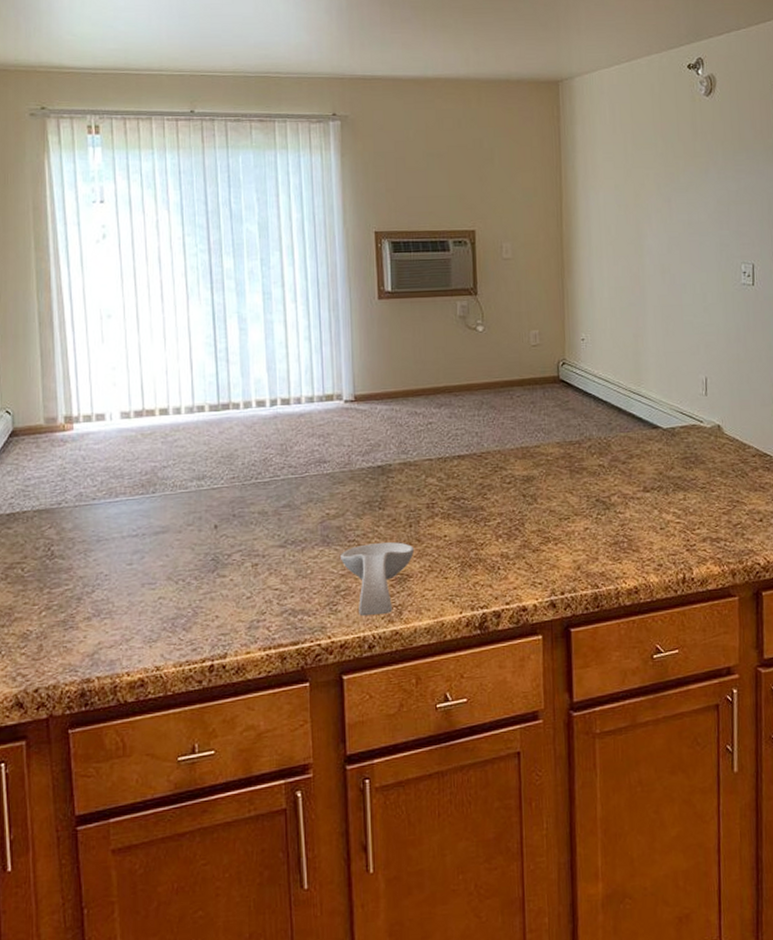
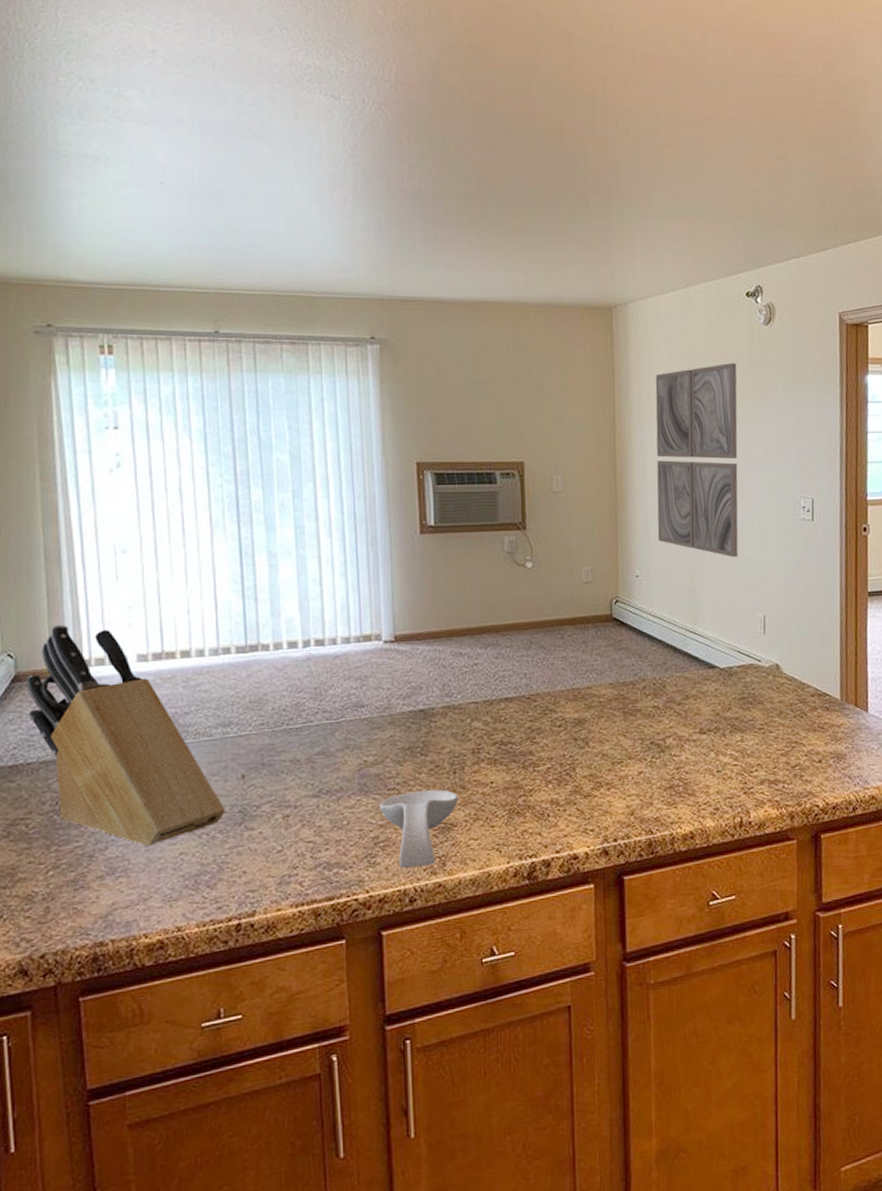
knife block: none [22,384,199,590] -> present [26,625,225,846]
wall art: none [600,133,681,321] -> present [655,363,739,557]

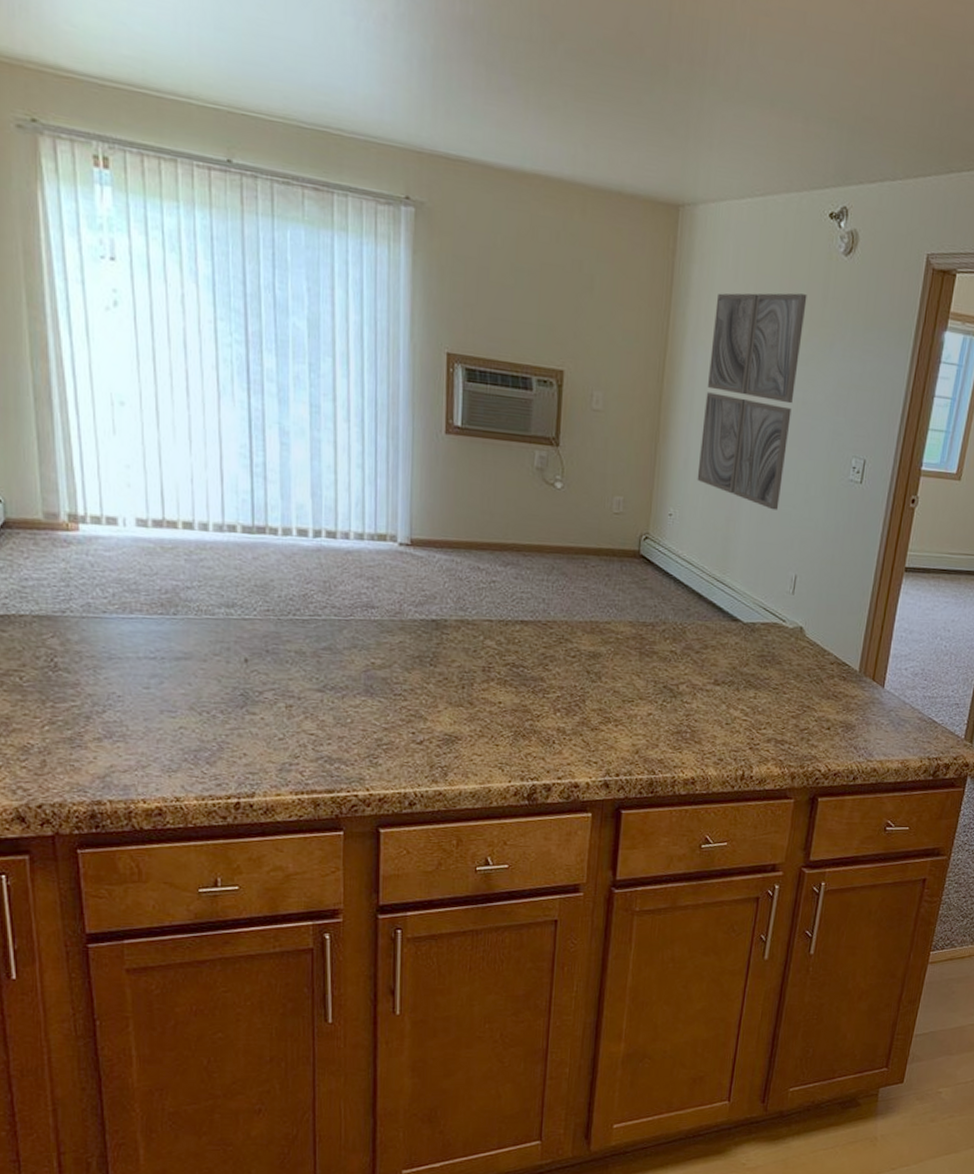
knife block: present [26,625,225,846] -> none [16,473,227,716]
spoon rest: present [379,789,459,869] -> none [385,700,466,774]

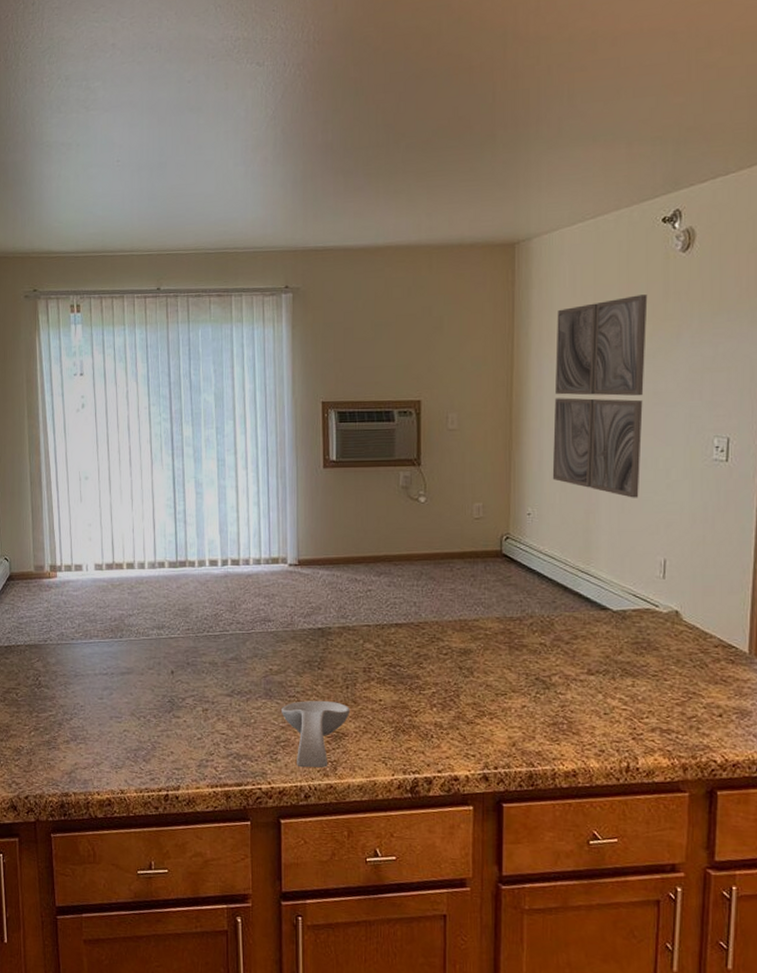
spoon rest: none [385,700,466,774] -> present [282,701,351,769]

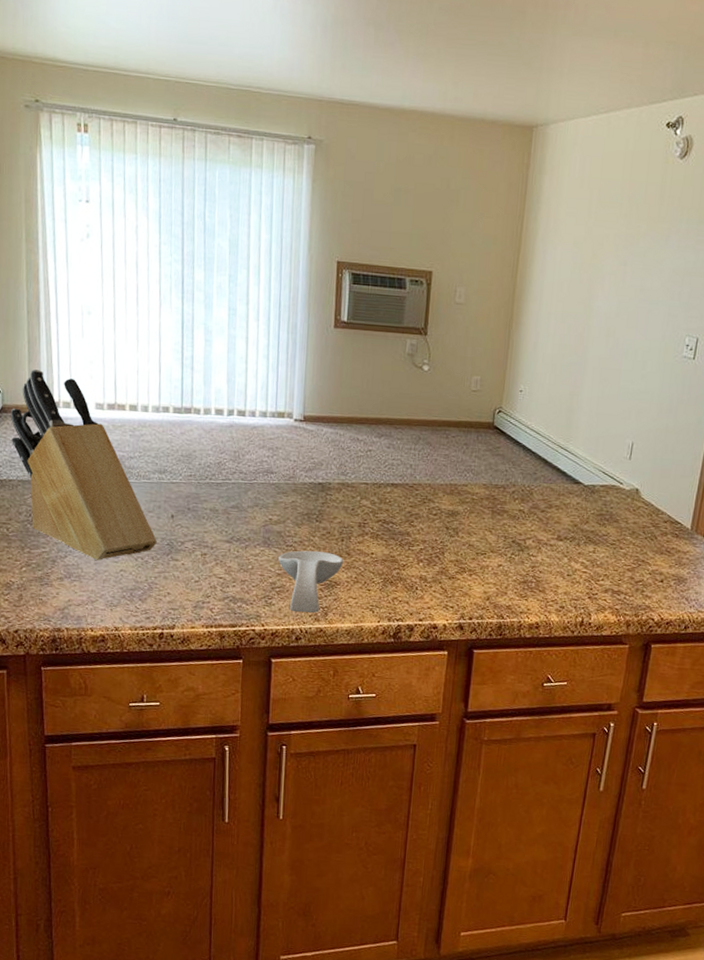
knife block: none [17,537,158,721] -> present [10,369,157,560]
wall art: present [552,294,648,498] -> none [545,194,646,385]

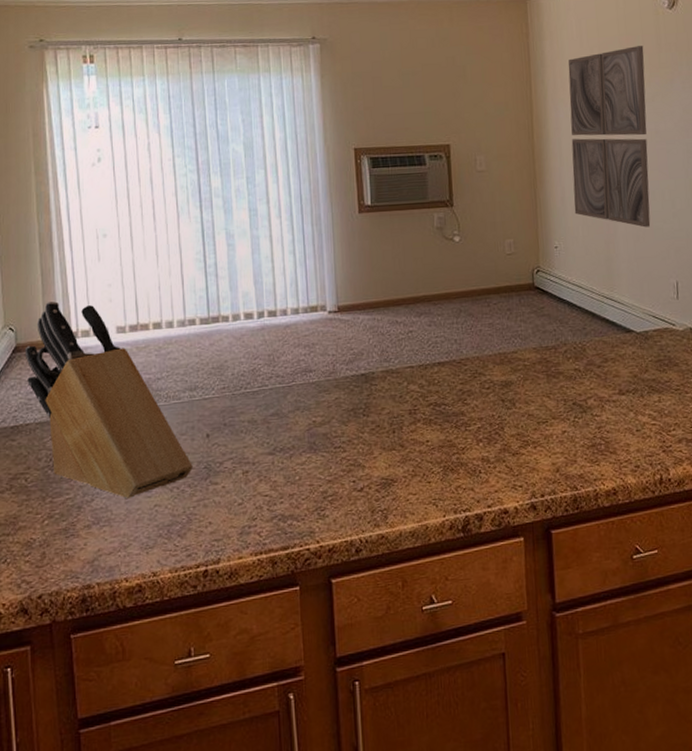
spoon rest: present [278,550,344,613] -> none [327,448,399,521]
wall art: none [545,194,646,385] -> present [568,46,651,228]

